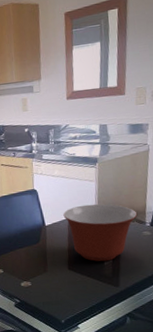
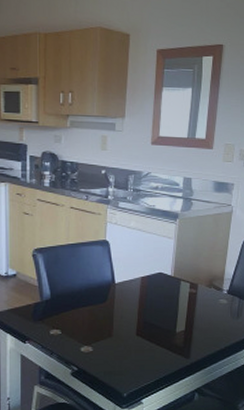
mixing bowl: present [63,204,138,262] -> none [136,264,215,329]

